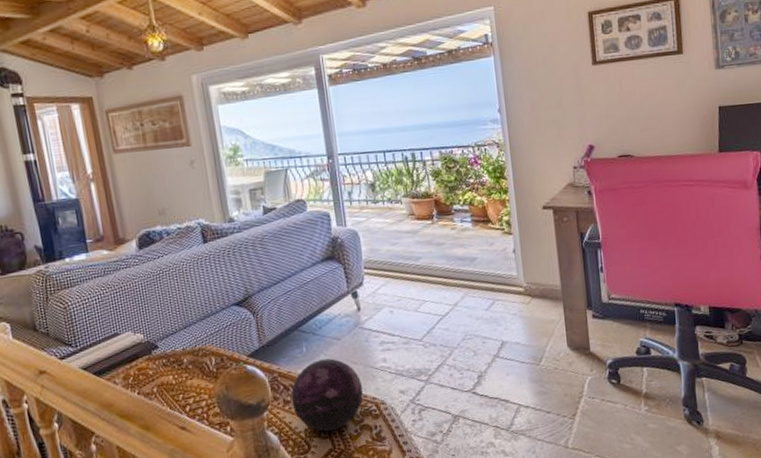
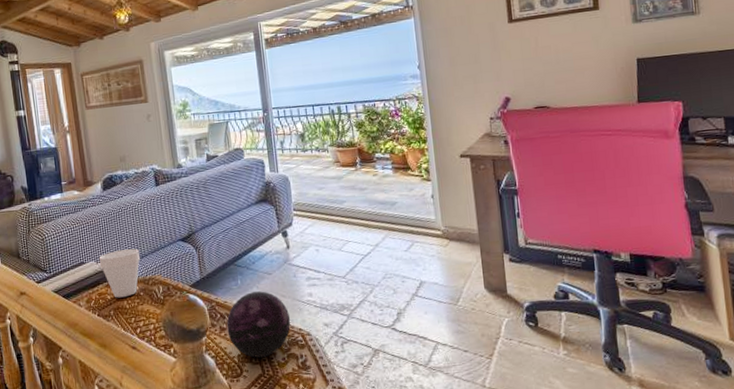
cup: none [136,315,188,373] -> present [98,248,141,298]

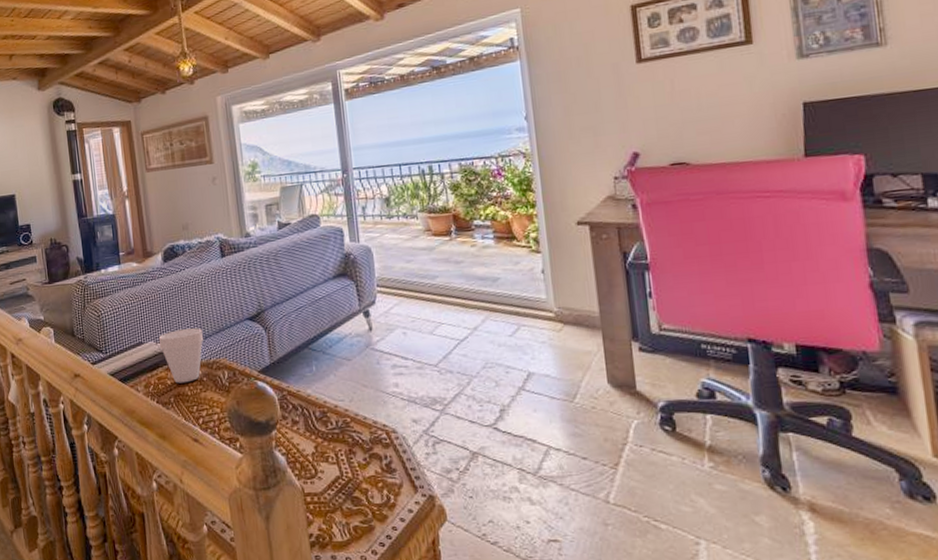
decorative orb: present [226,291,291,358] -> none [299,379,373,457]

